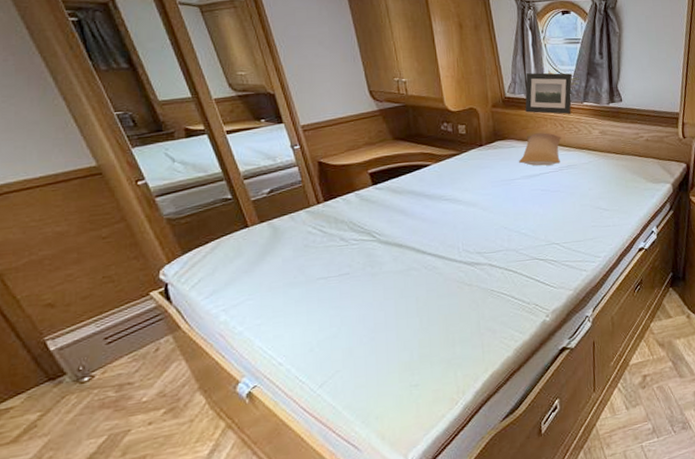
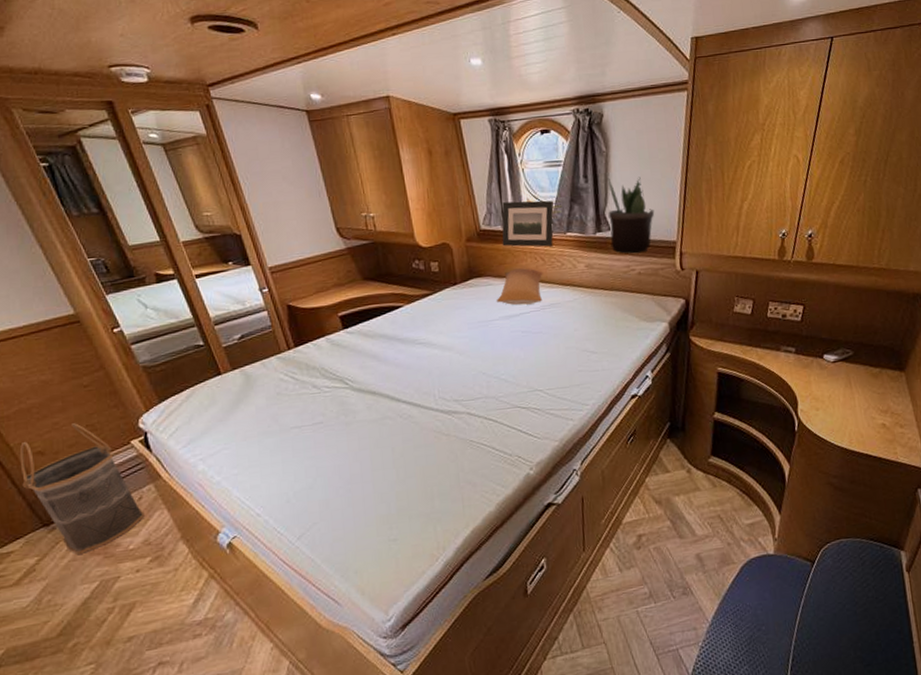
basket: none [26,275,161,409] -> present [19,423,145,555]
planter: none [620,55,661,122] -> present [607,176,655,253]

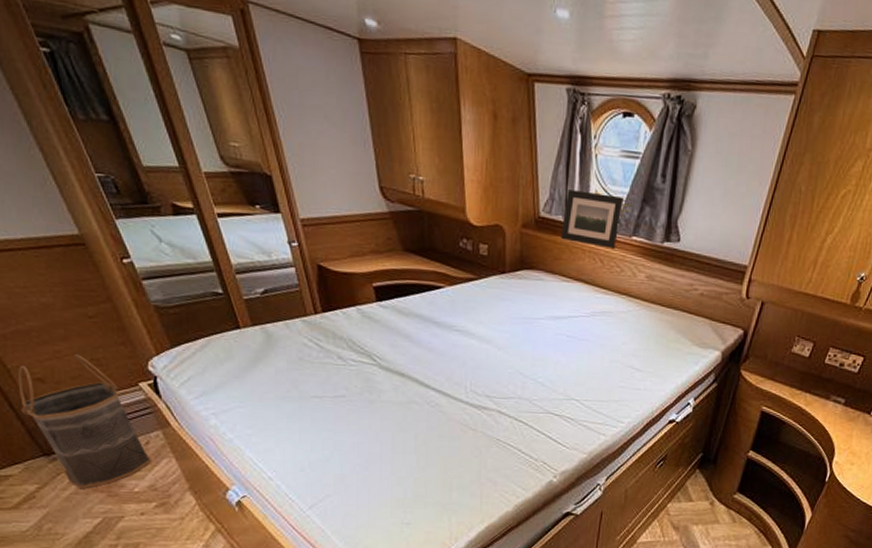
pillow: present [497,268,543,306] -> none [546,267,600,309]
planter: present [607,176,655,253] -> none [677,182,731,271]

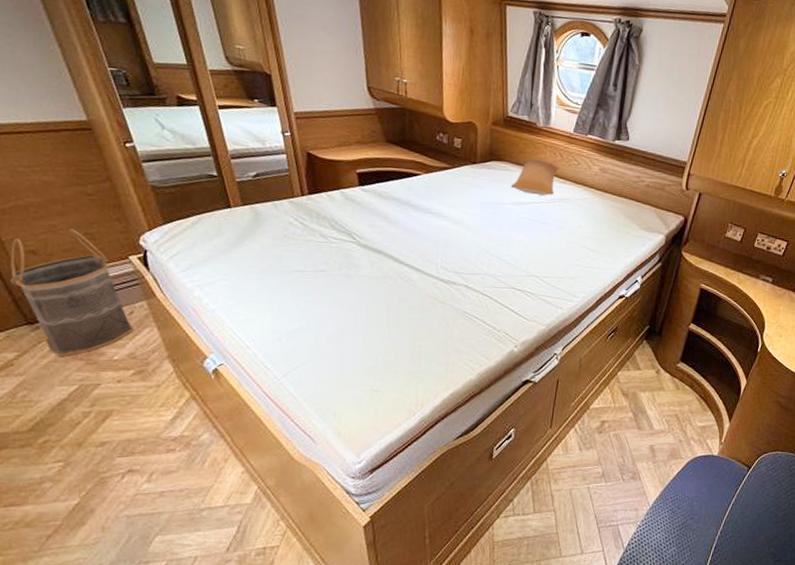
pillow: none [546,267,600,309] -> present [511,159,559,196]
picture frame: present [560,189,625,248] -> none [526,94,582,145]

